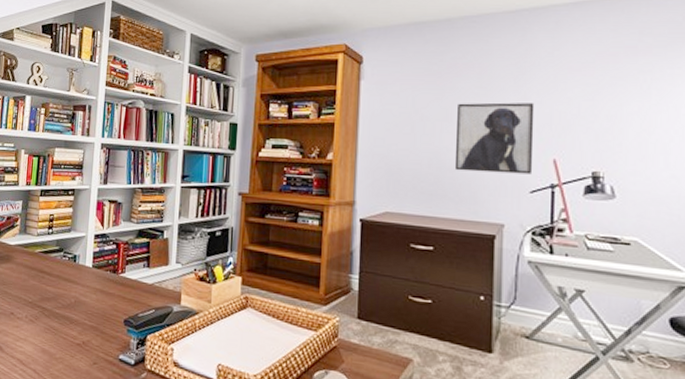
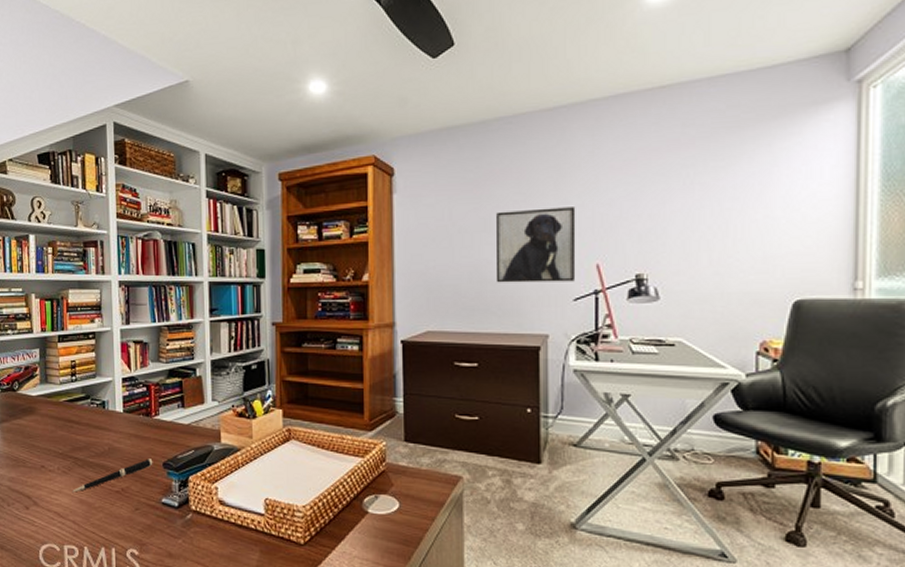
pen: none [36,314,115,342] -> present [72,459,153,493]

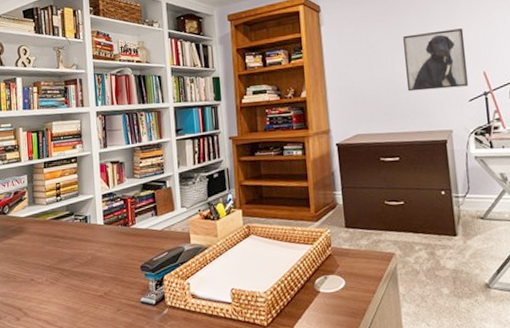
pen: present [72,459,153,493] -> none [60,263,132,301]

